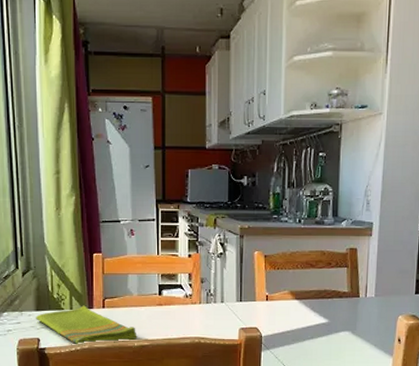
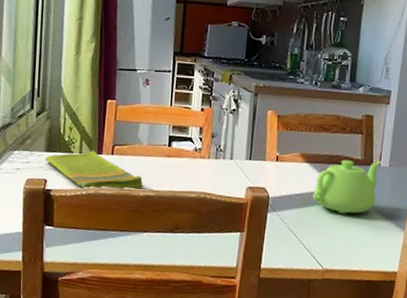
teapot: none [304,292,367,346] -> present [313,160,381,214]

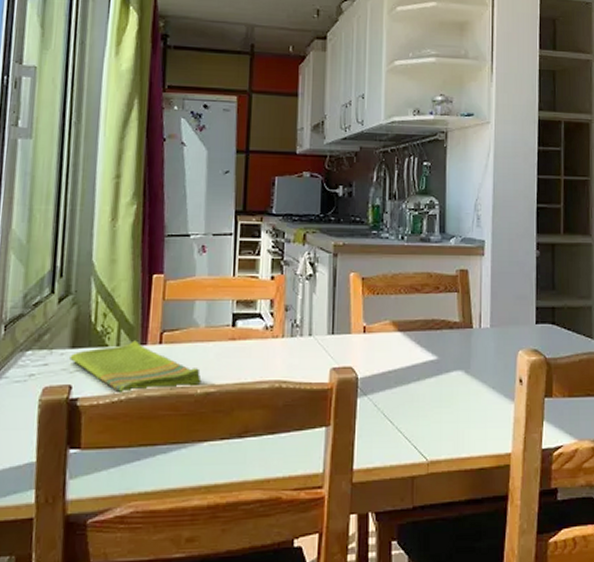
teapot: present [313,160,381,214] -> none [409,321,481,389]

